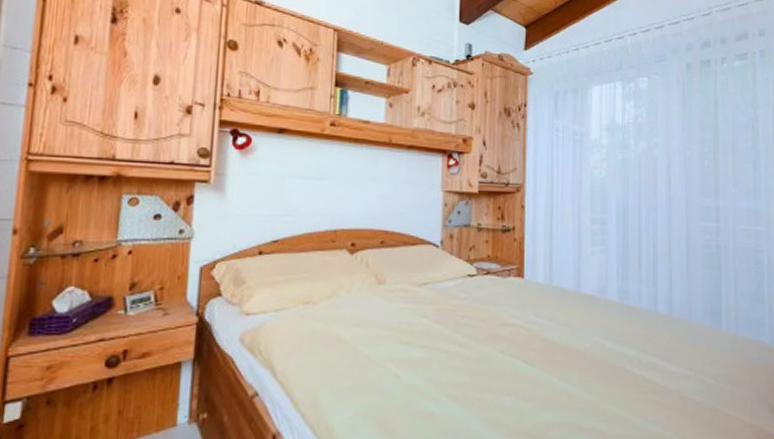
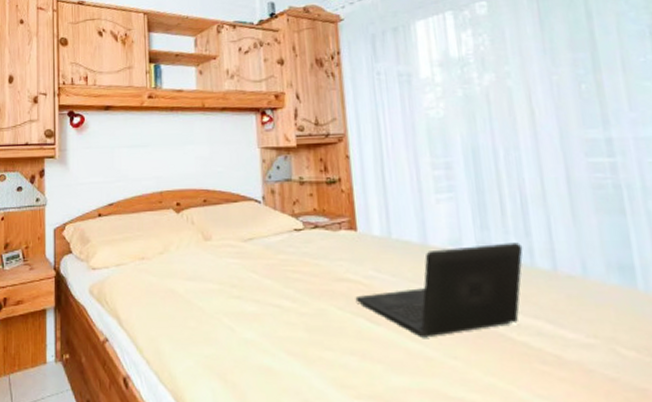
laptop: none [516,291,650,376] -> present [355,243,523,338]

